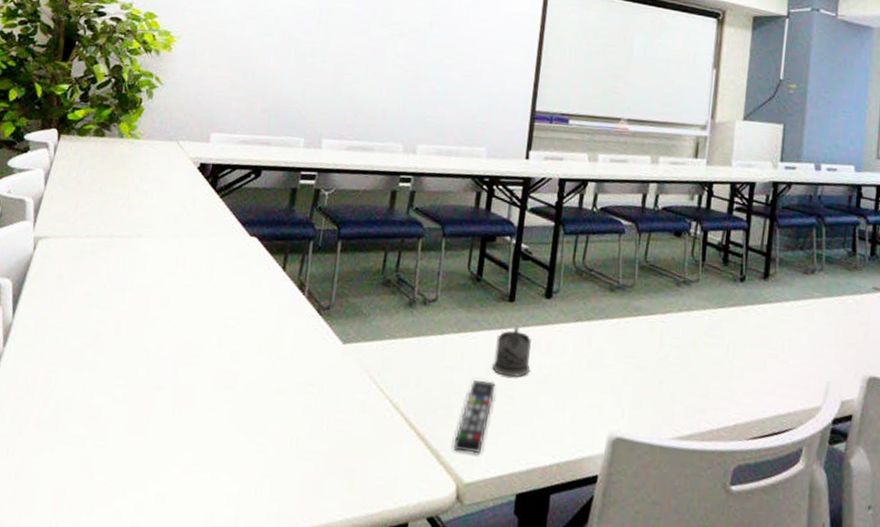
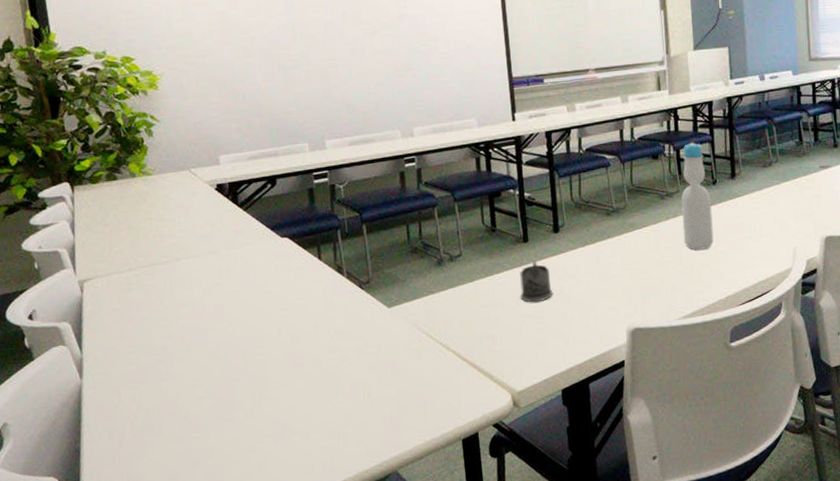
remote control: present [454,380,496,454] -> none [502,309,528,369]
bottle: none [694,225,736,359] -> present [681,142,714,250]

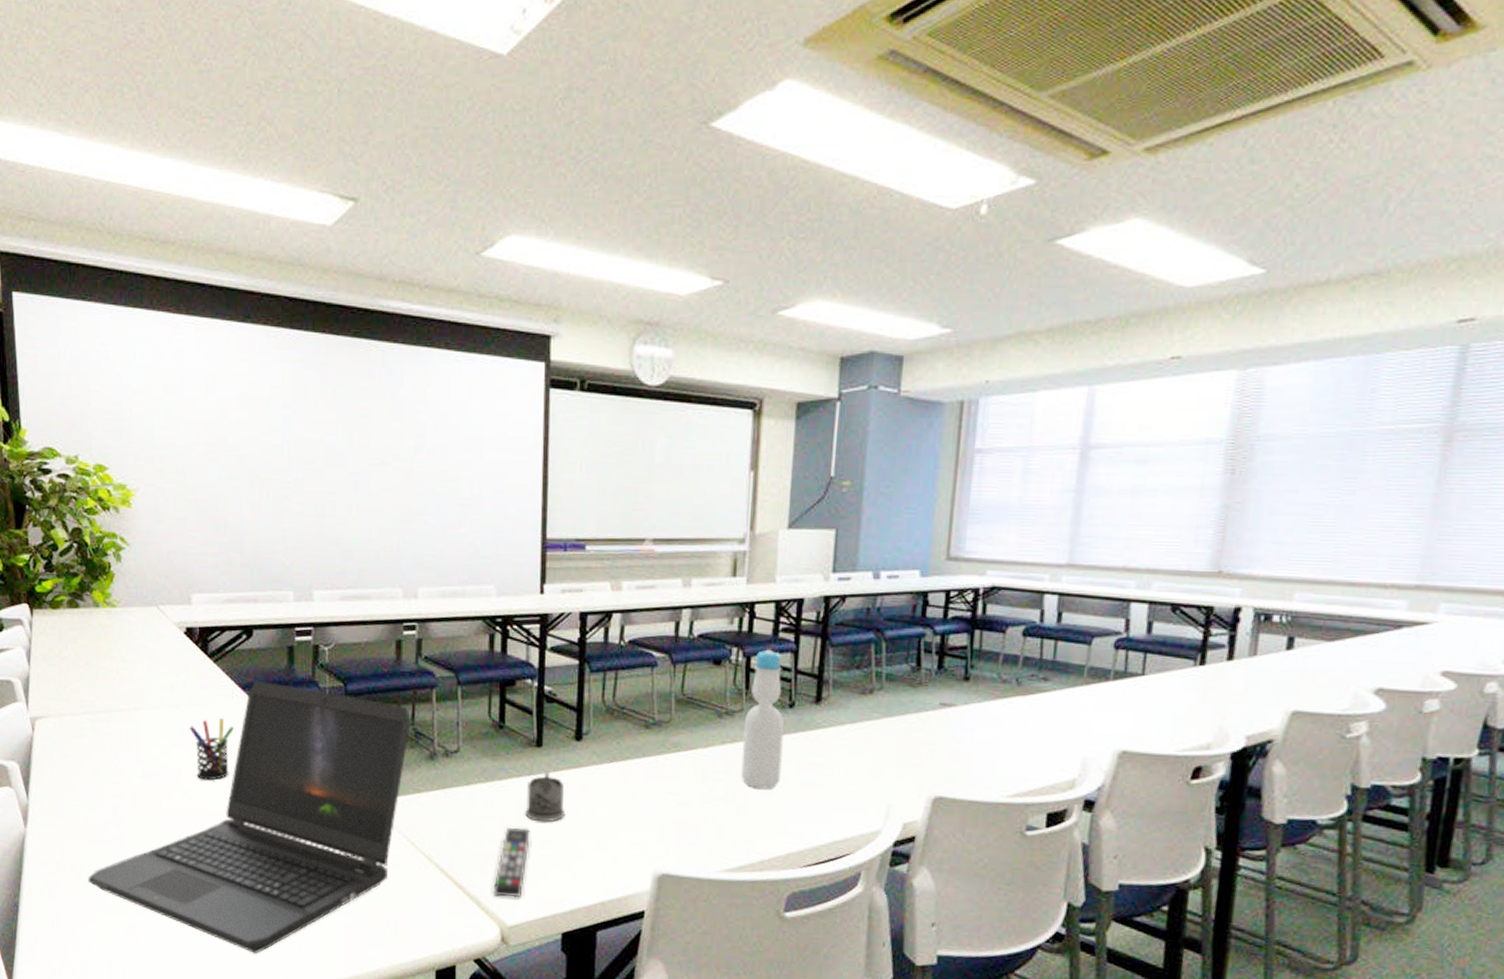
laptop computer: none [145,220,419,454] -> present [88,680,411,954]
pen holder: none [227,257,267,312] -> present [189,718,234,781]
remote control: none [502,309,528,369] -> present [494,827,530,898]

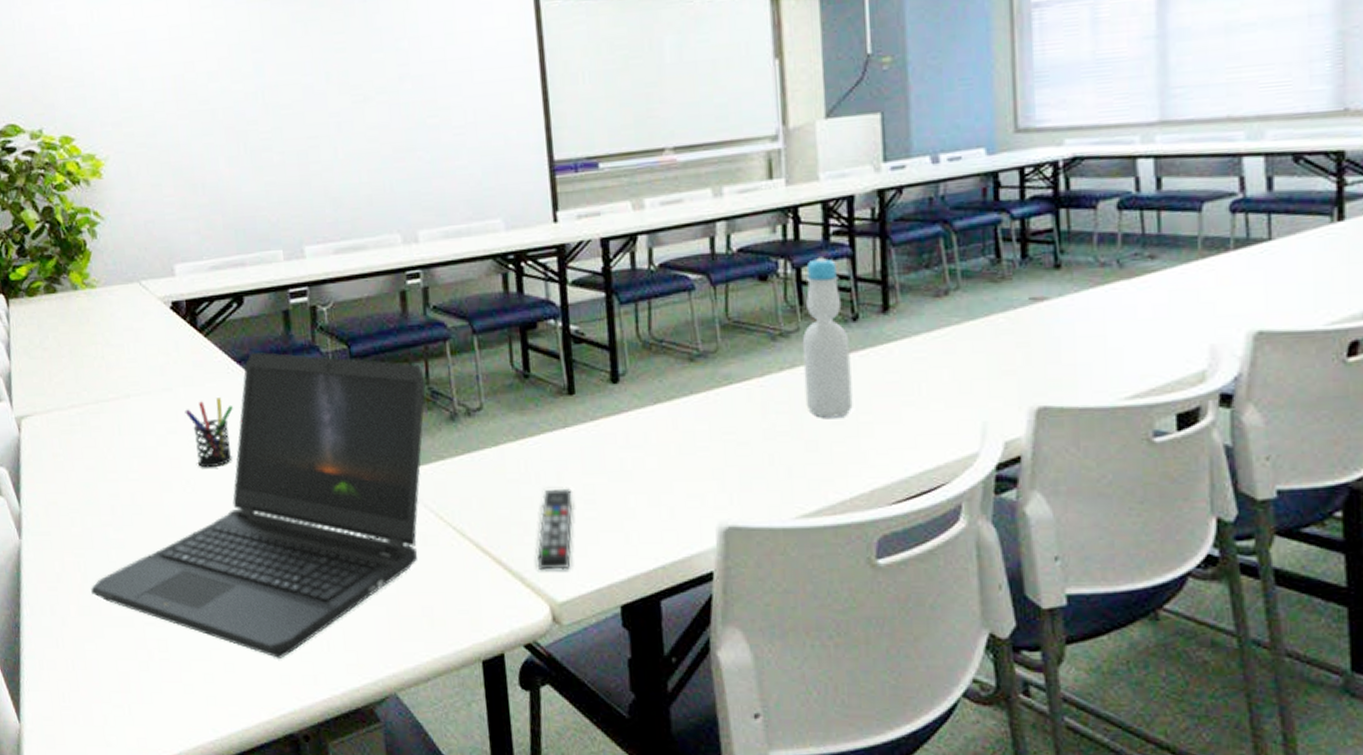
tea glass holder: present [525,772,566,823] -> none [563,422,610,480]

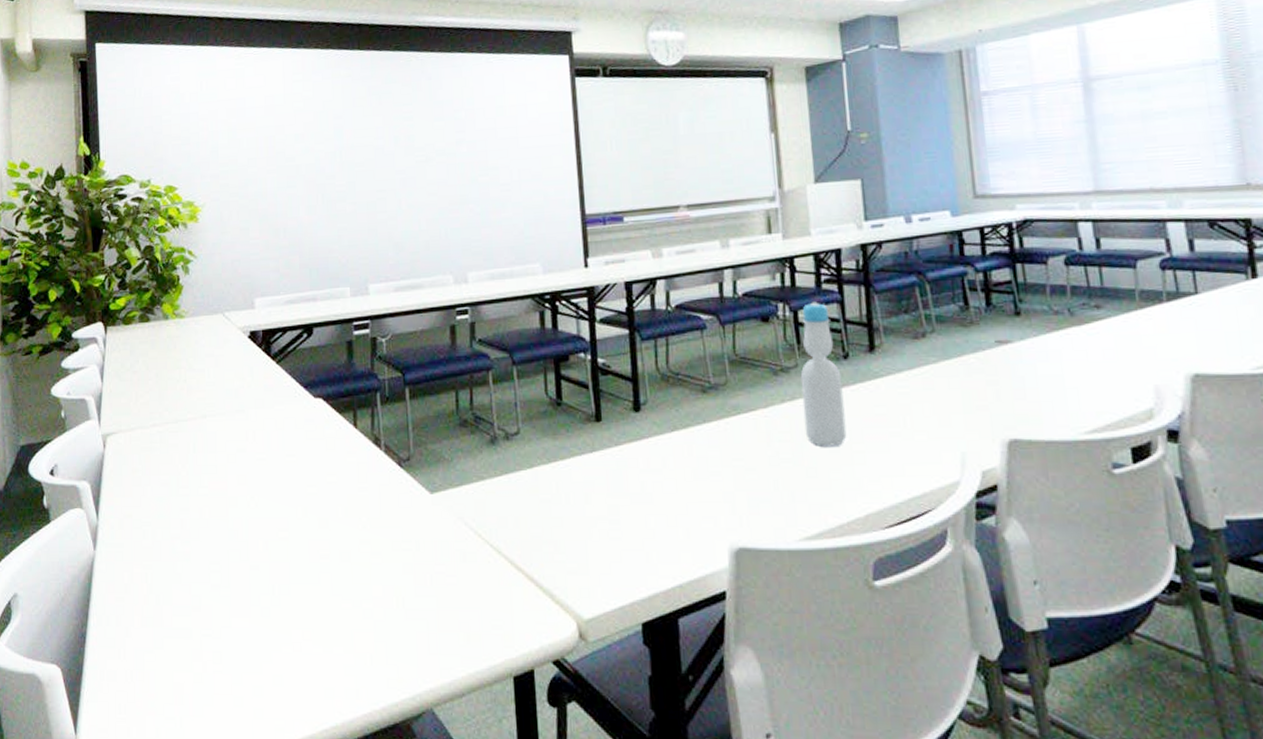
laptop computer: present [91,352,426,658] -> none [155,378,470,672]
pen holder: present [185,398,233,468] -> none [254,419,297,485]
remote control: present [538,488,573,570] -> none [566,509,599,587]

